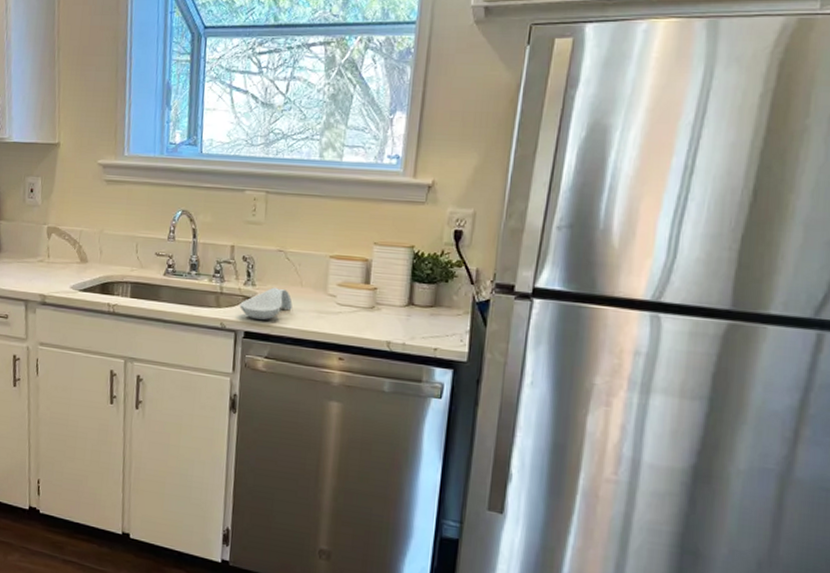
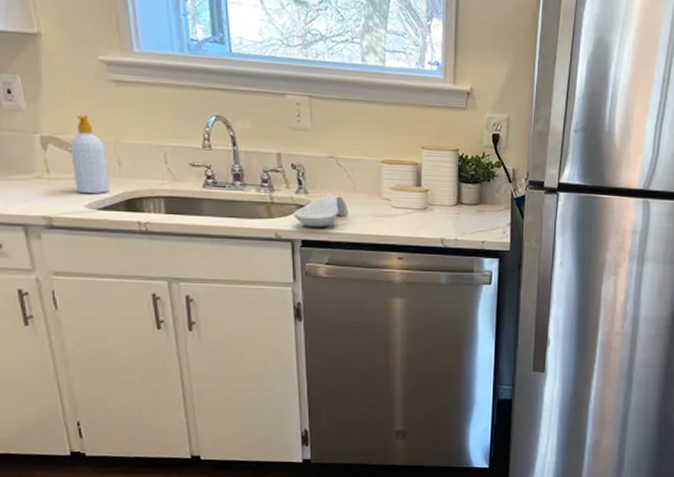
soap bottle: none [66,209,92,277] -> present [70,115,109,194]

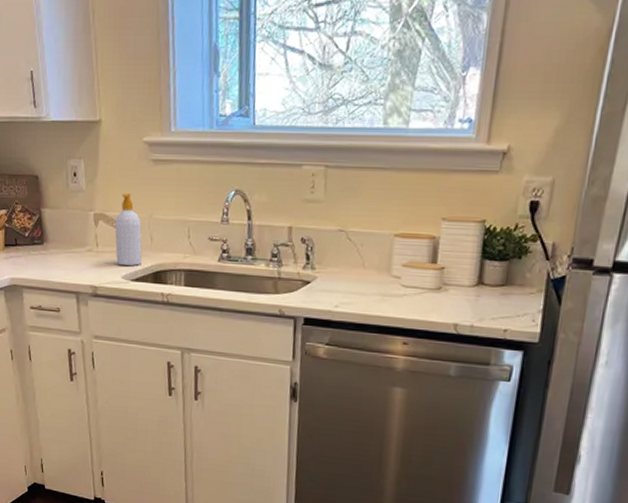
spoon rest: present [294,194,348,228] -> none [299,270,355,306]

